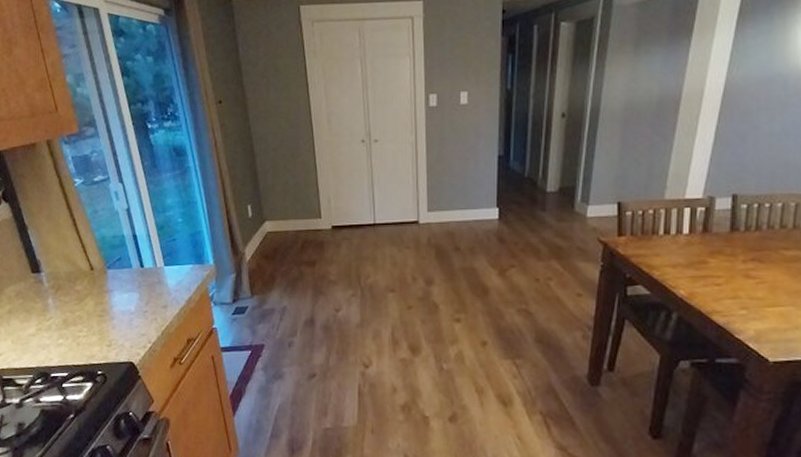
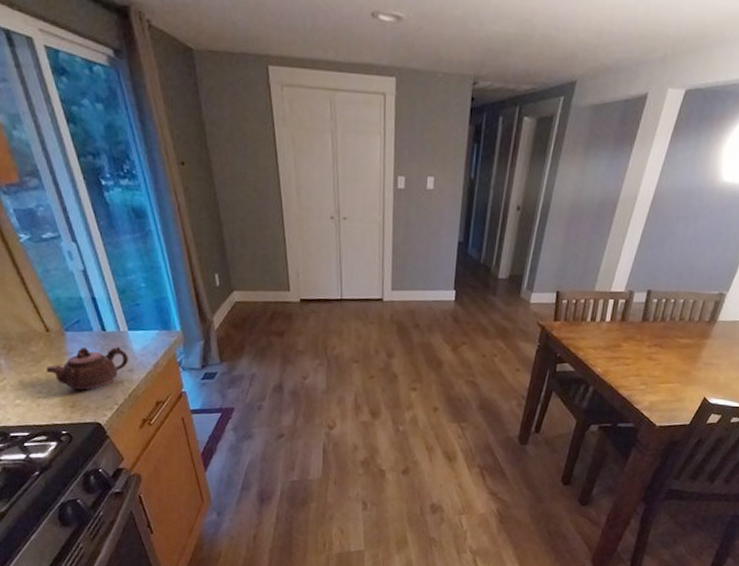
teapot: none [87,283,164,329] -> present [46,347,129,391]

